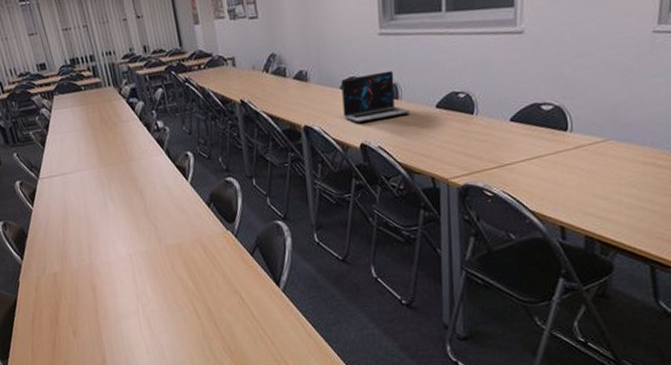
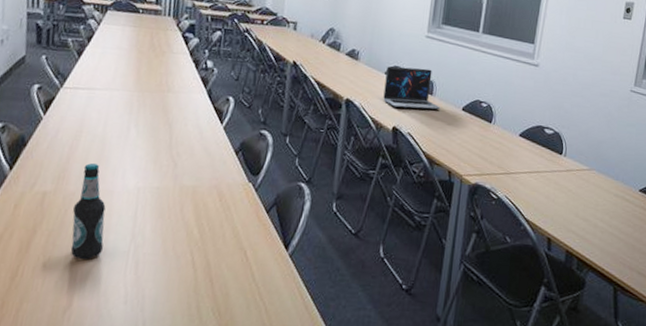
bottle: none [79,240,116,324] -> present [70,162,106,260]

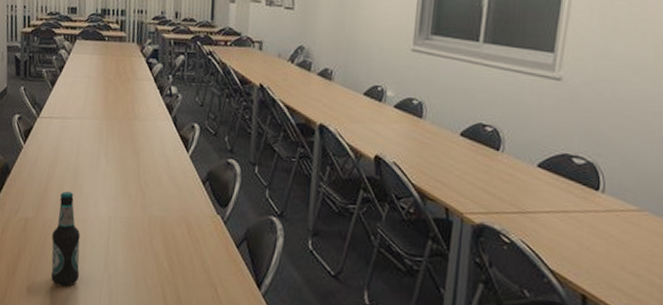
laptop: present [383,66,441,110] -> none [362,86,433,136]

